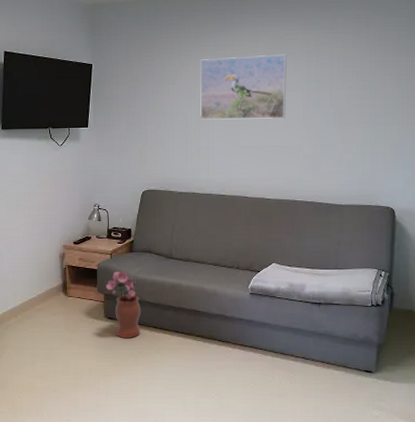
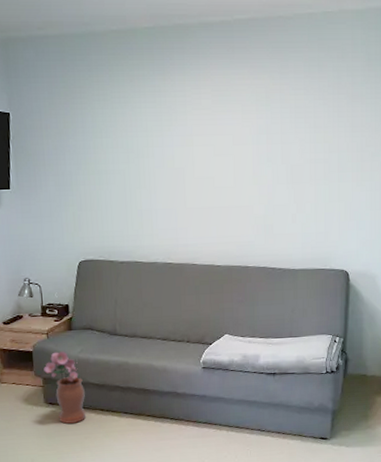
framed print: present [200,54,287,120] -> none [137,102,235,179]

